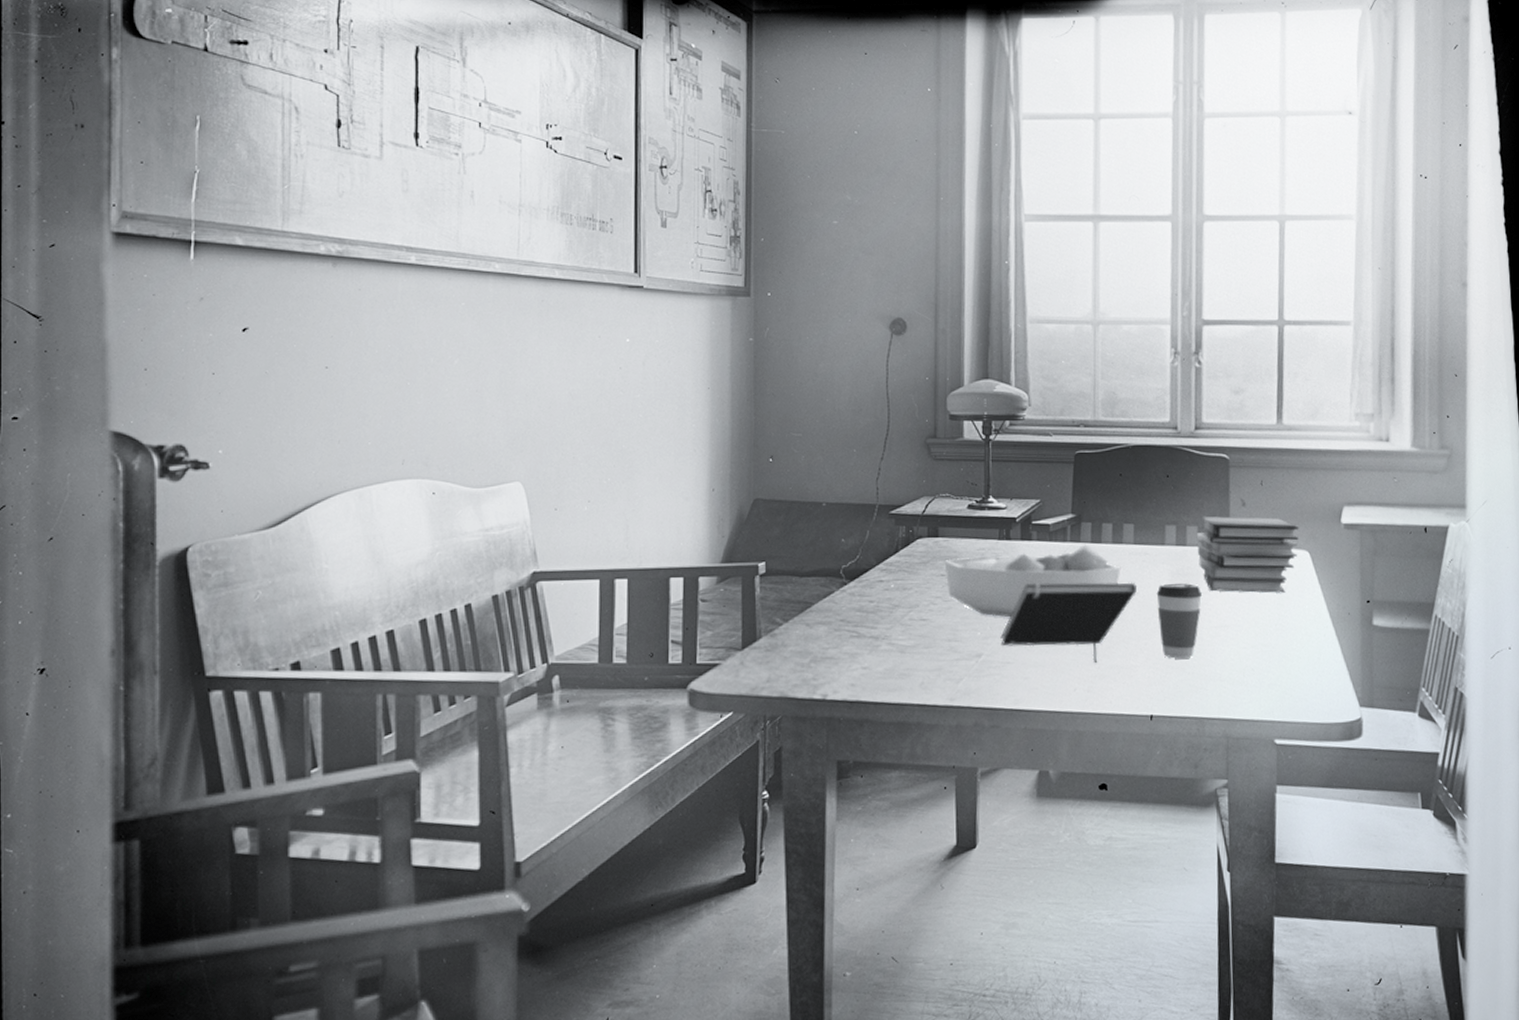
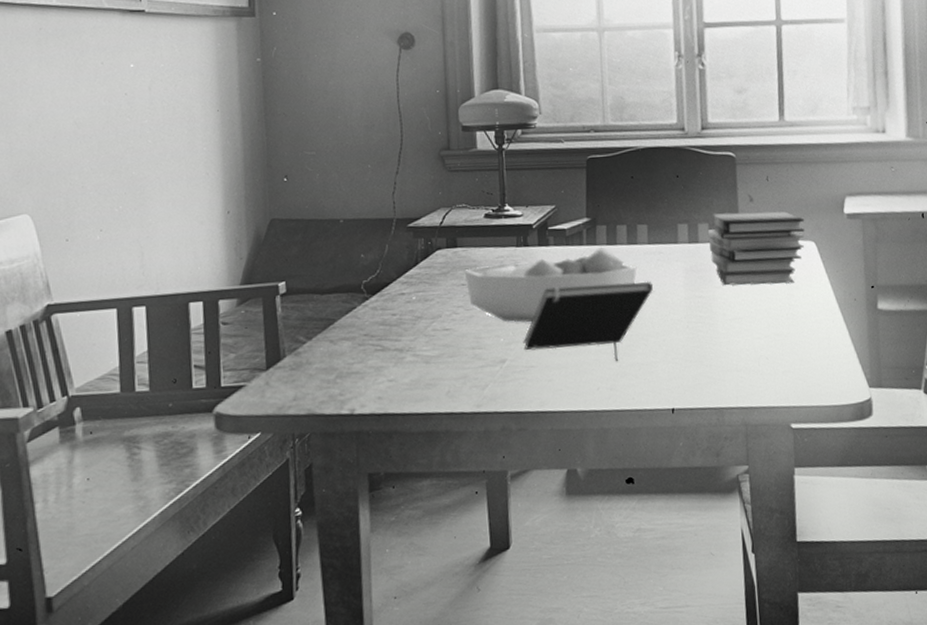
coffee cup: present [1156,583,1202,659] -> none [672,279,716,353]

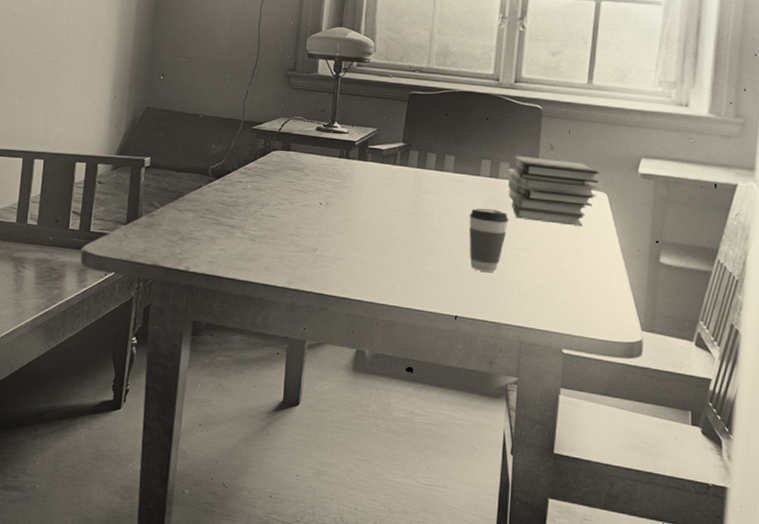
fruit bowl: present [464,246,637,323] -> none [293,168,441,222]
notepad: present [523,281,654,361] -> none [334,196,453,267]
coffee cup: none [672,279,716,353] -> present [469,208,508,272]

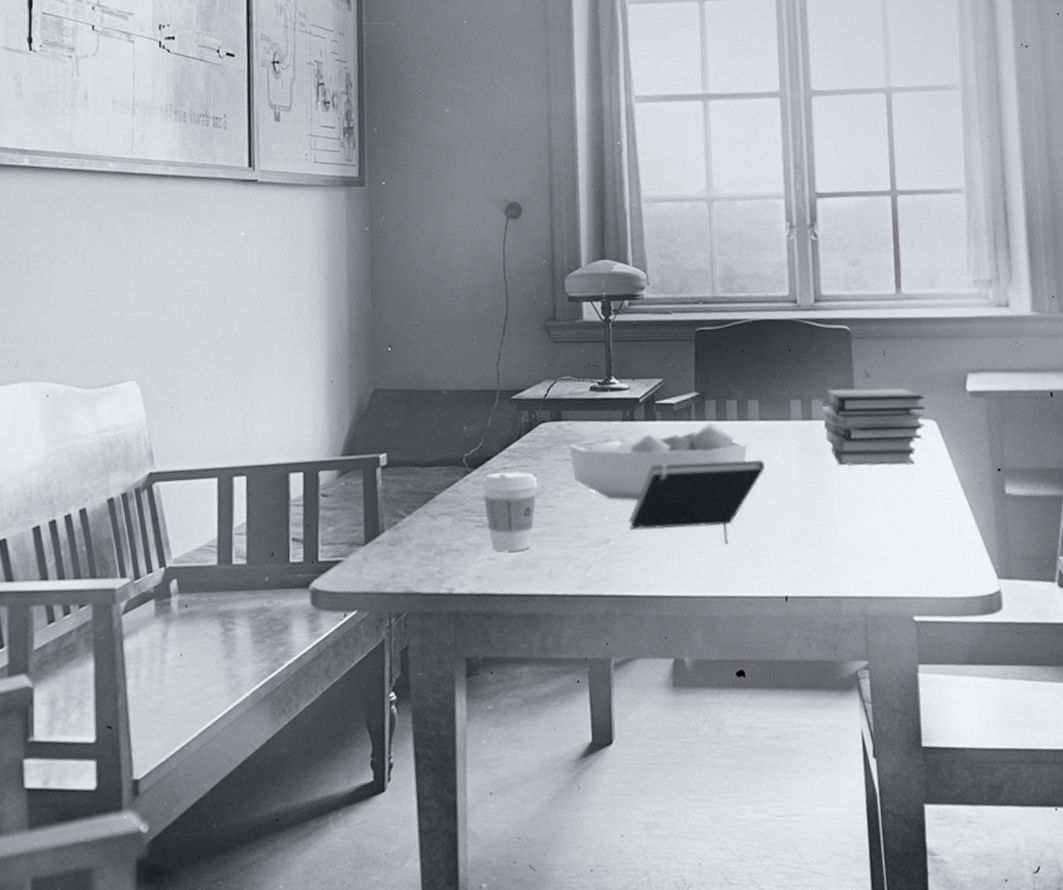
coffee cup: none [221,184,265,247] -> present [482,471,538,552]
fruit bowl: none [293,168,441,222] -> present [568,422,748,501]
notepad: none [334,196,453,267] -> present [628,459,765,544]
coffee cup: present [469,208,508,272] -> none [784,458,831,537]

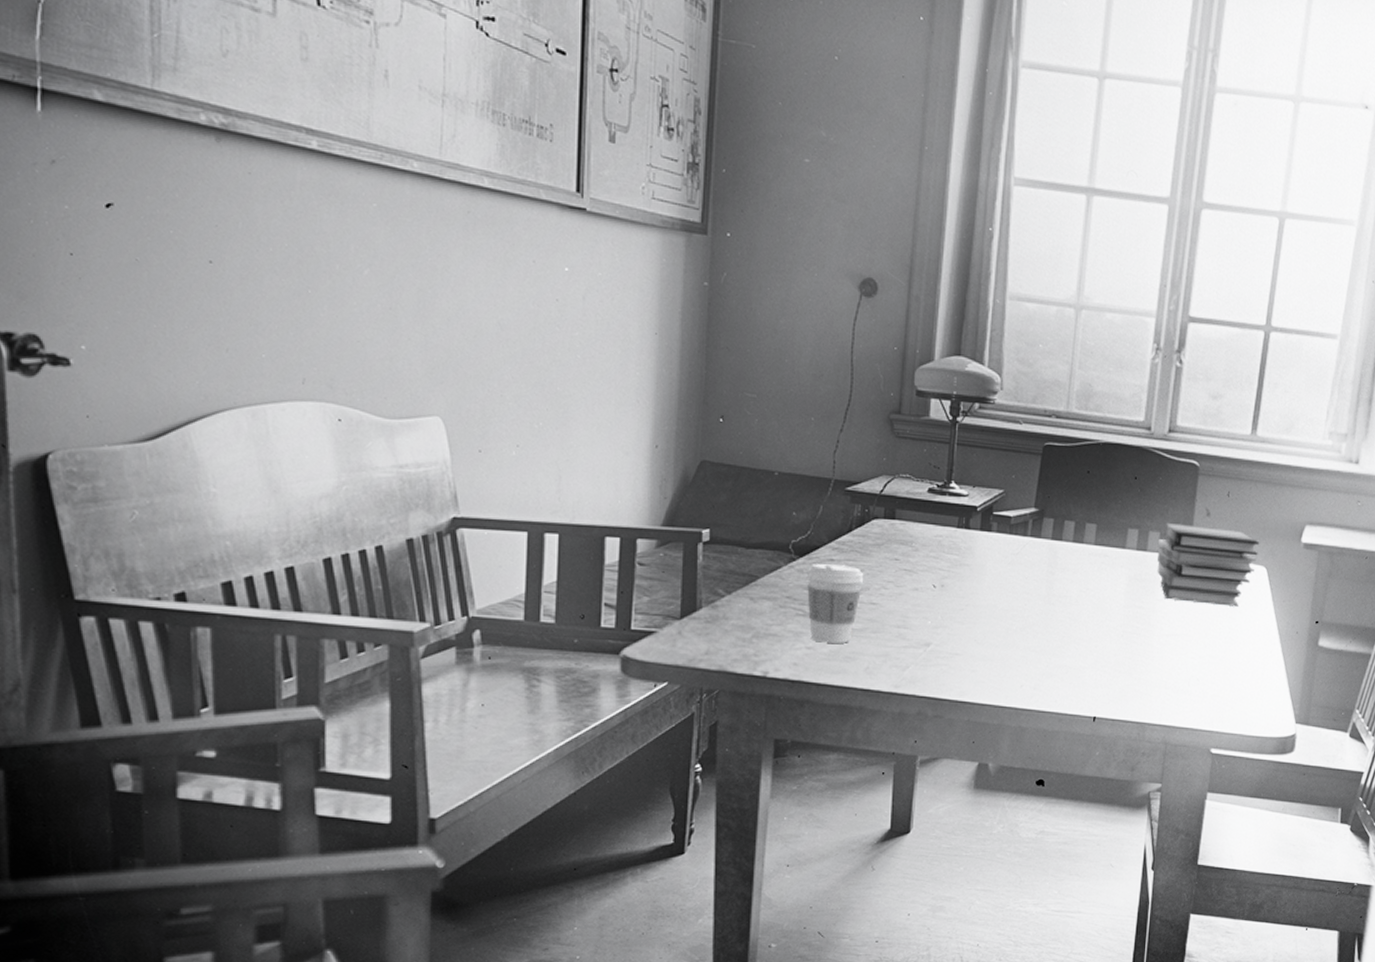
fruit bowl: present [568,422,748,501] -> none [899,540,1079,609]
notepad: present [628,459,765,544] -> none [950,576,1094,661]

